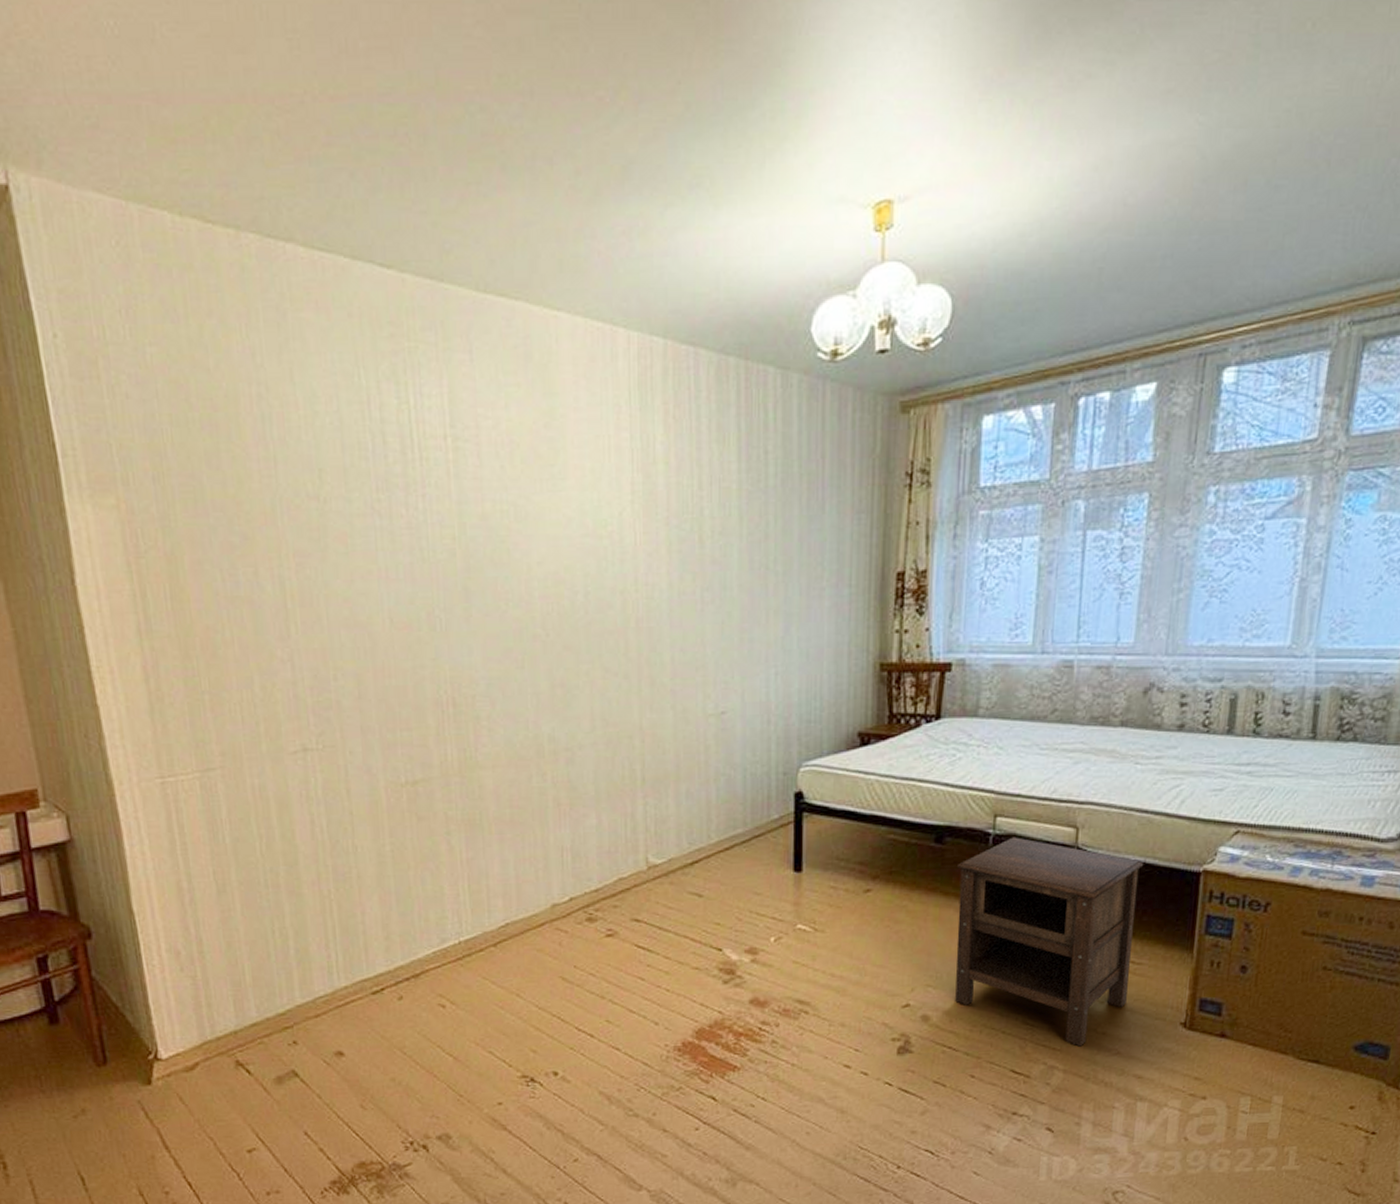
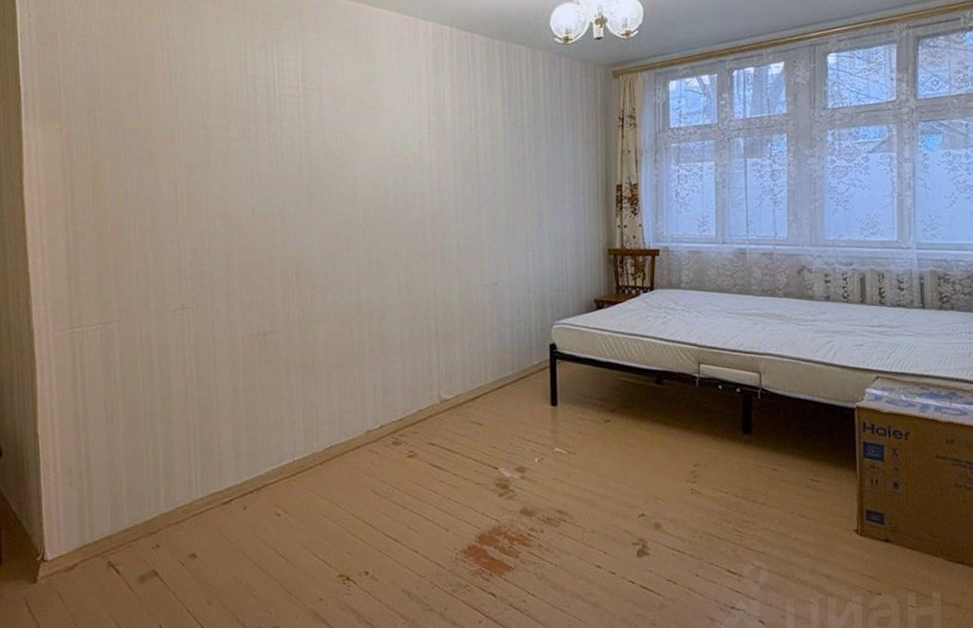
nightstand: present [955,837,1144,1047] -> none [673,380,812,550]

